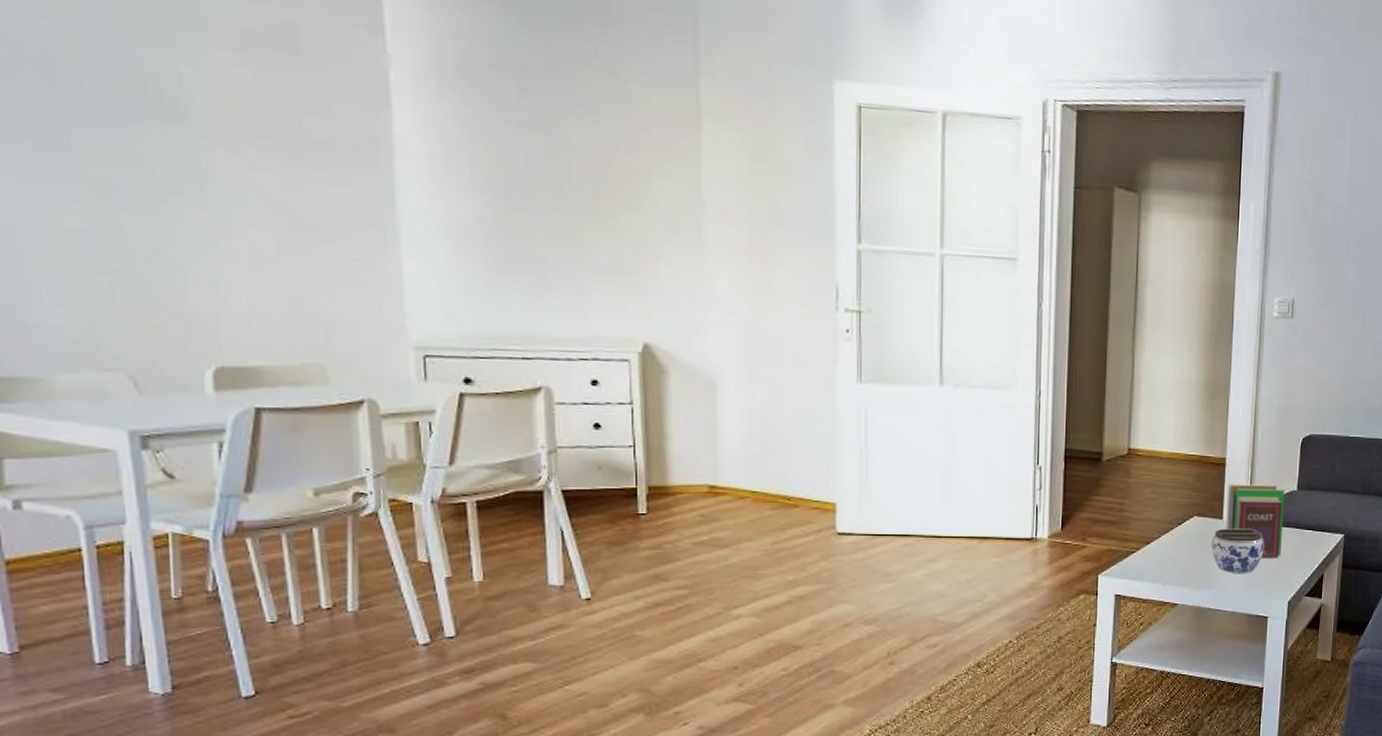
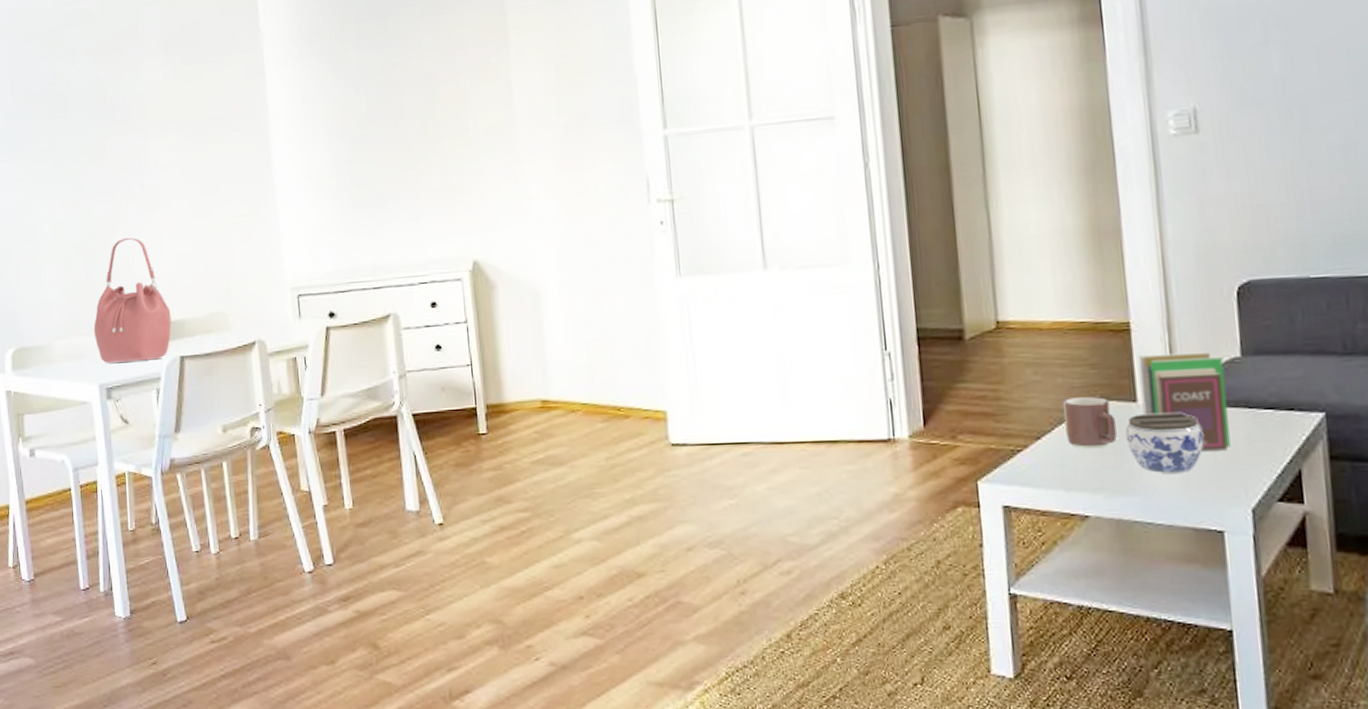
handbag: none [121,263,244,409] -> present [93,238,172,364]
mug: none [1169,512,1205,553] -> present [1062,396,1117,449]

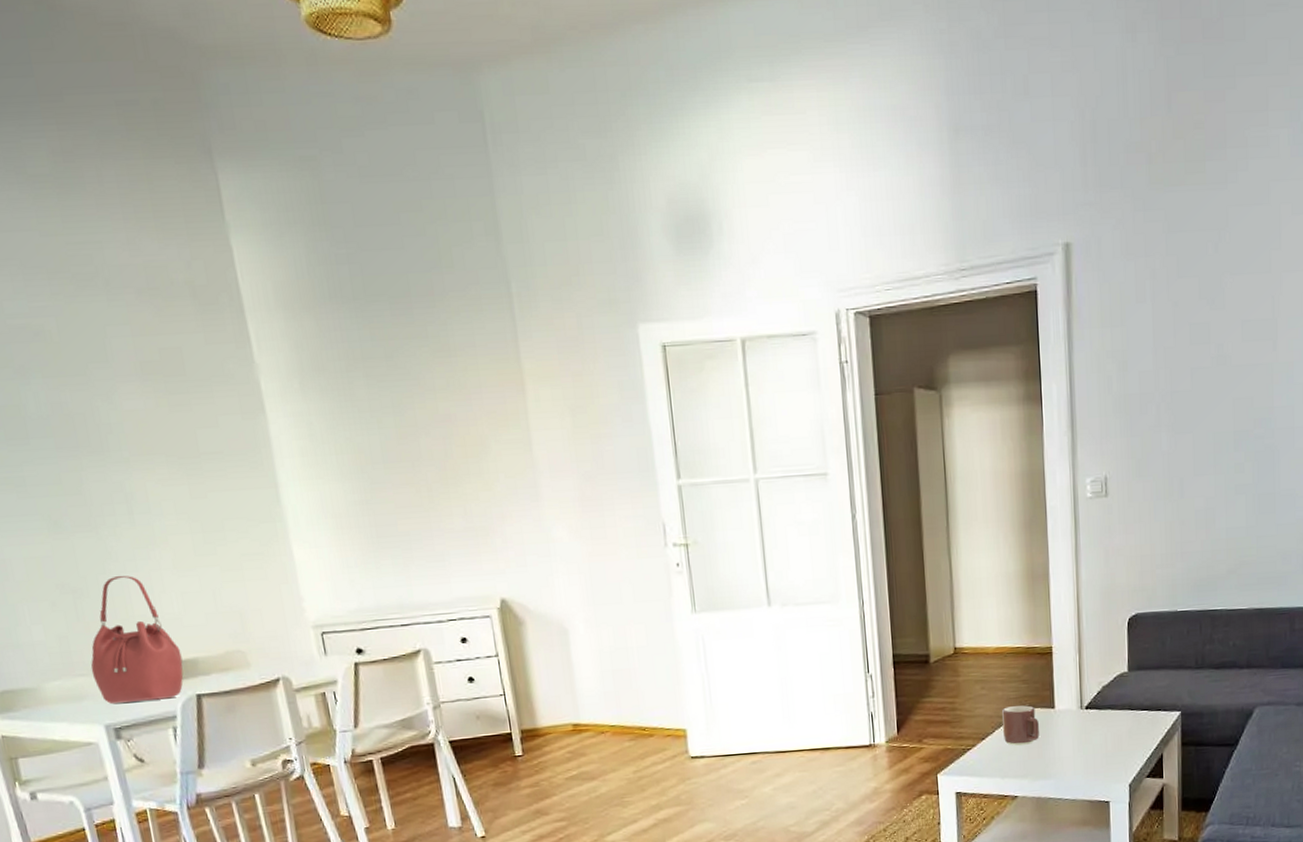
jar: present [1125,412,1204,473] -> none [1045,715,1100,761]
books: present [1137,351,1231,451] -> none [1056,668,1117,744]

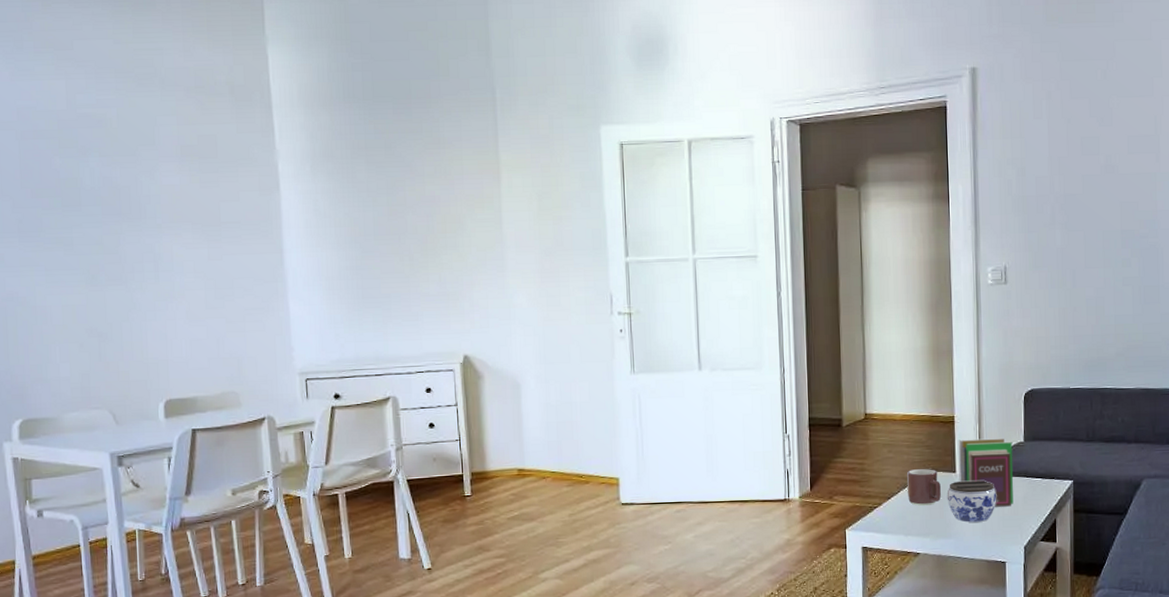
handbag: present [91,576,184,705] -> none [105,324,184,435]
jar: none [1045,715,1100,761] -> present [947,480,997,523]
books: none [1056,668,1117,744] -> present [958,438,1014,507]

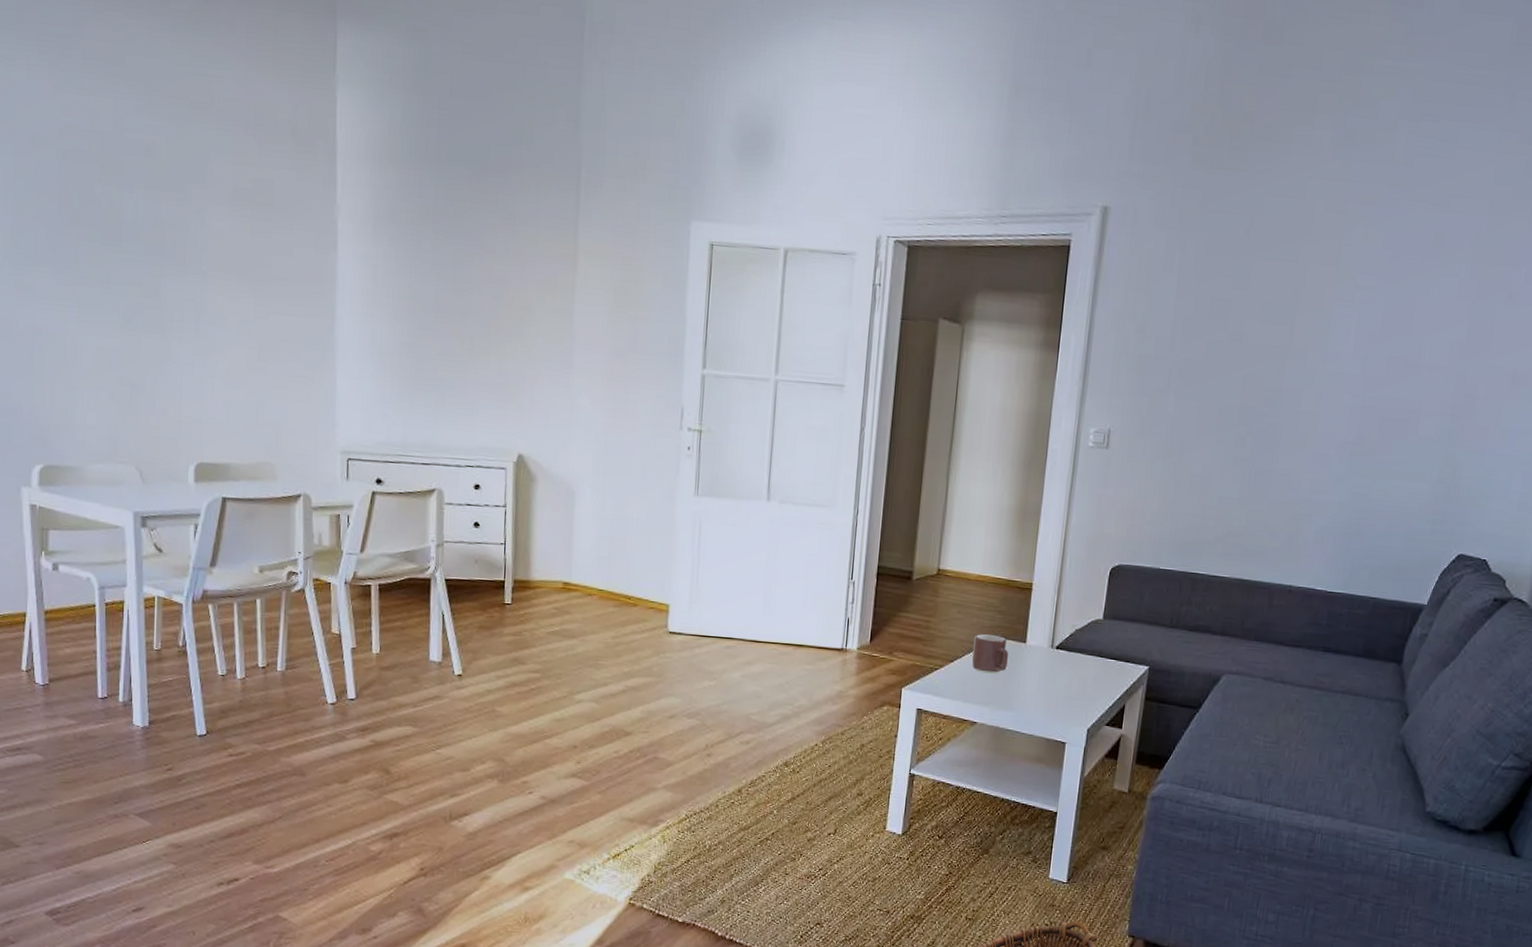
jar: present [947,480,997,523] -> none [1013,652,1067,698]
books: present [958,438,1014,507] -> none [1028,608,1091,686]

